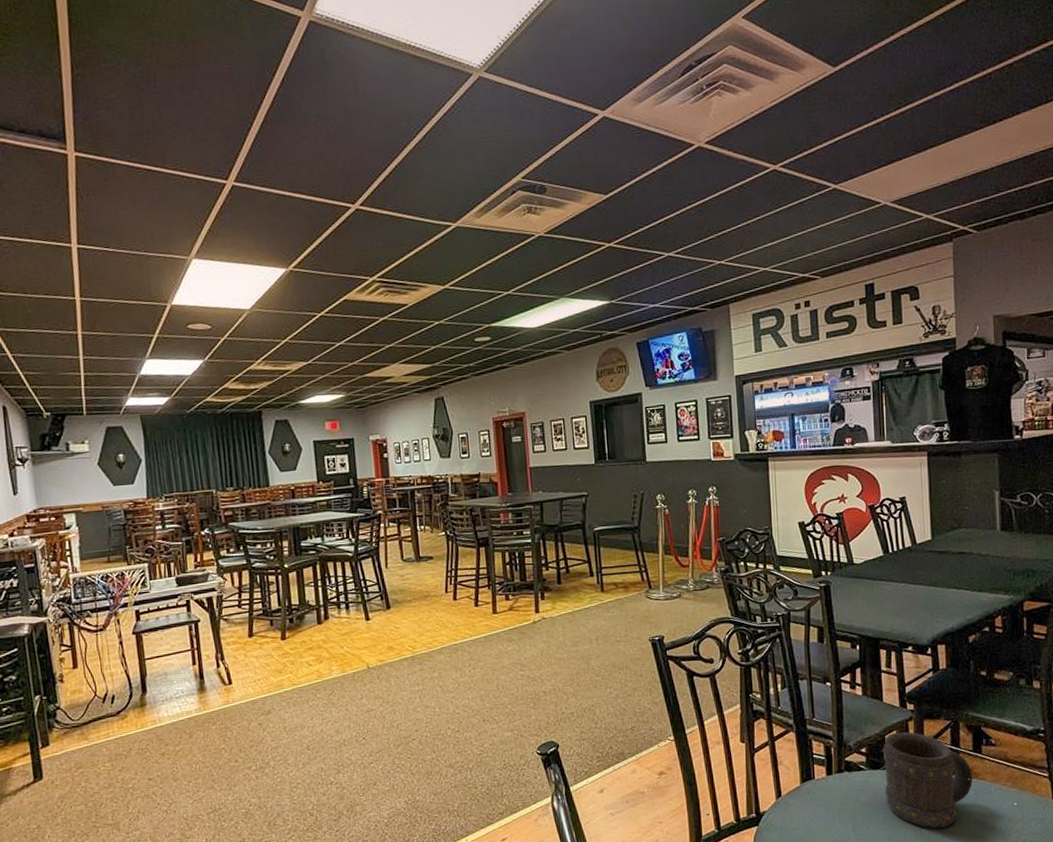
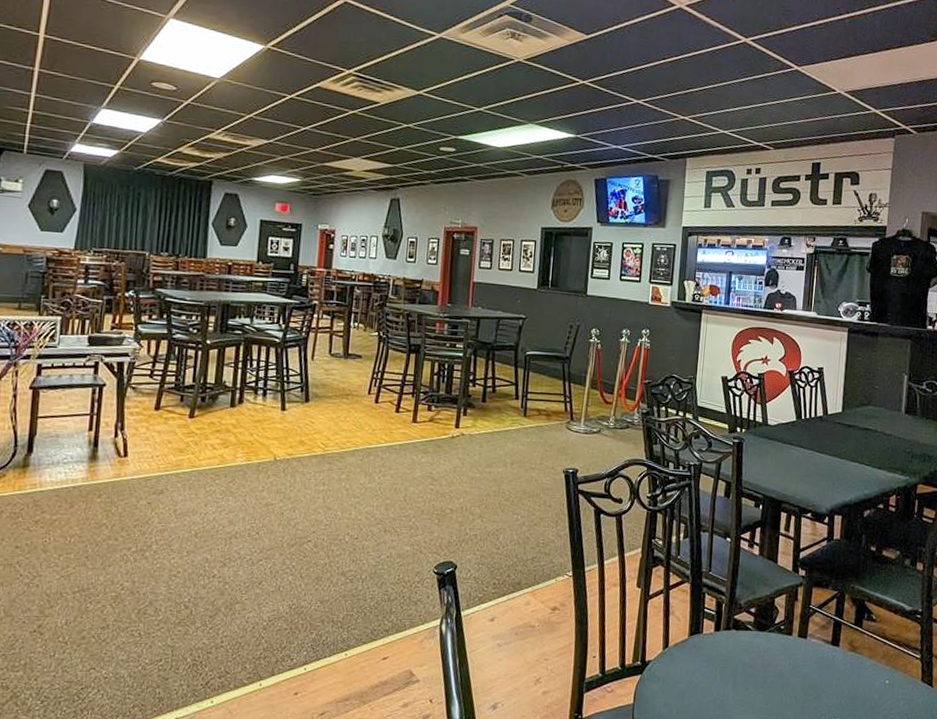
beer mug: present [882,732,973,829] -> none [767,596,852,698]

